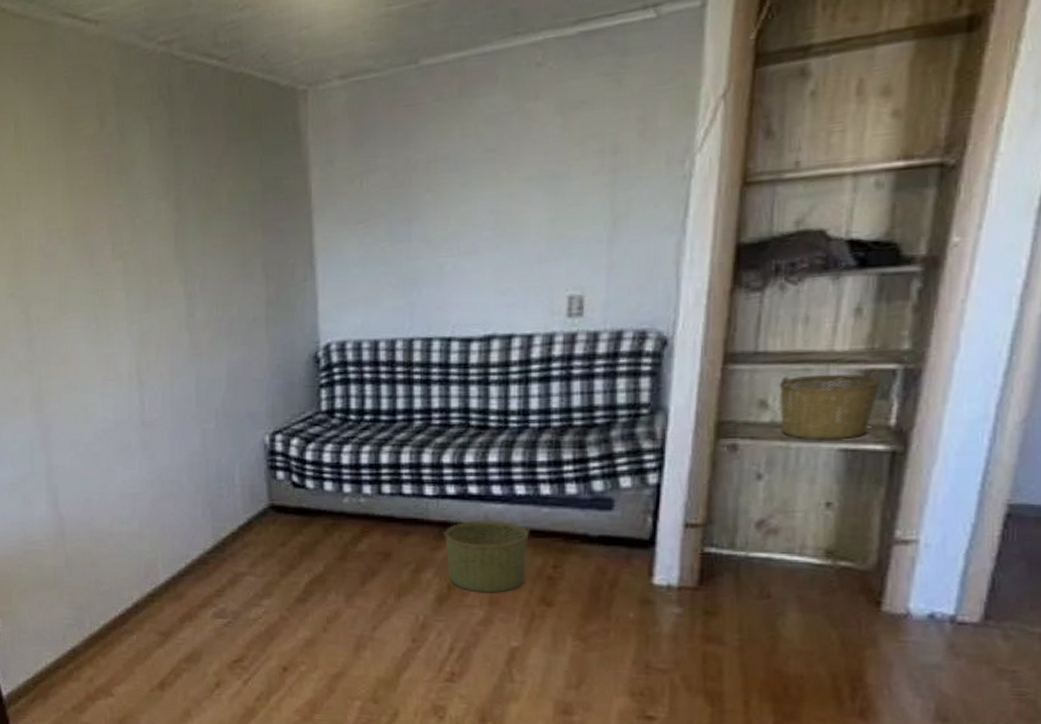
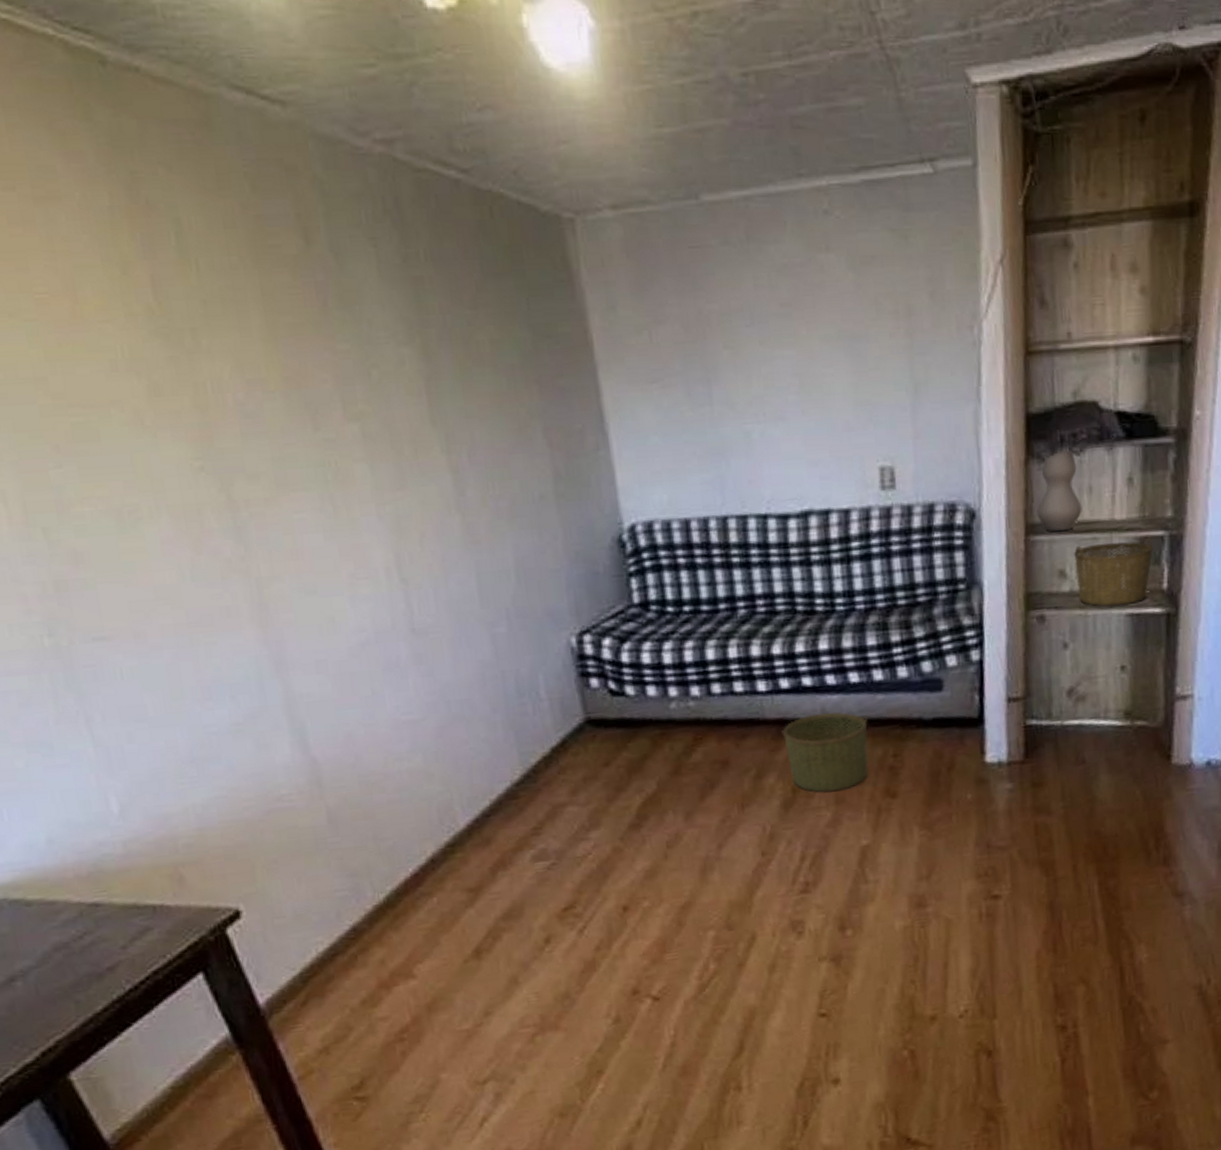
vase: none [739,279,795,362] -> present [1037,450,1082,532]

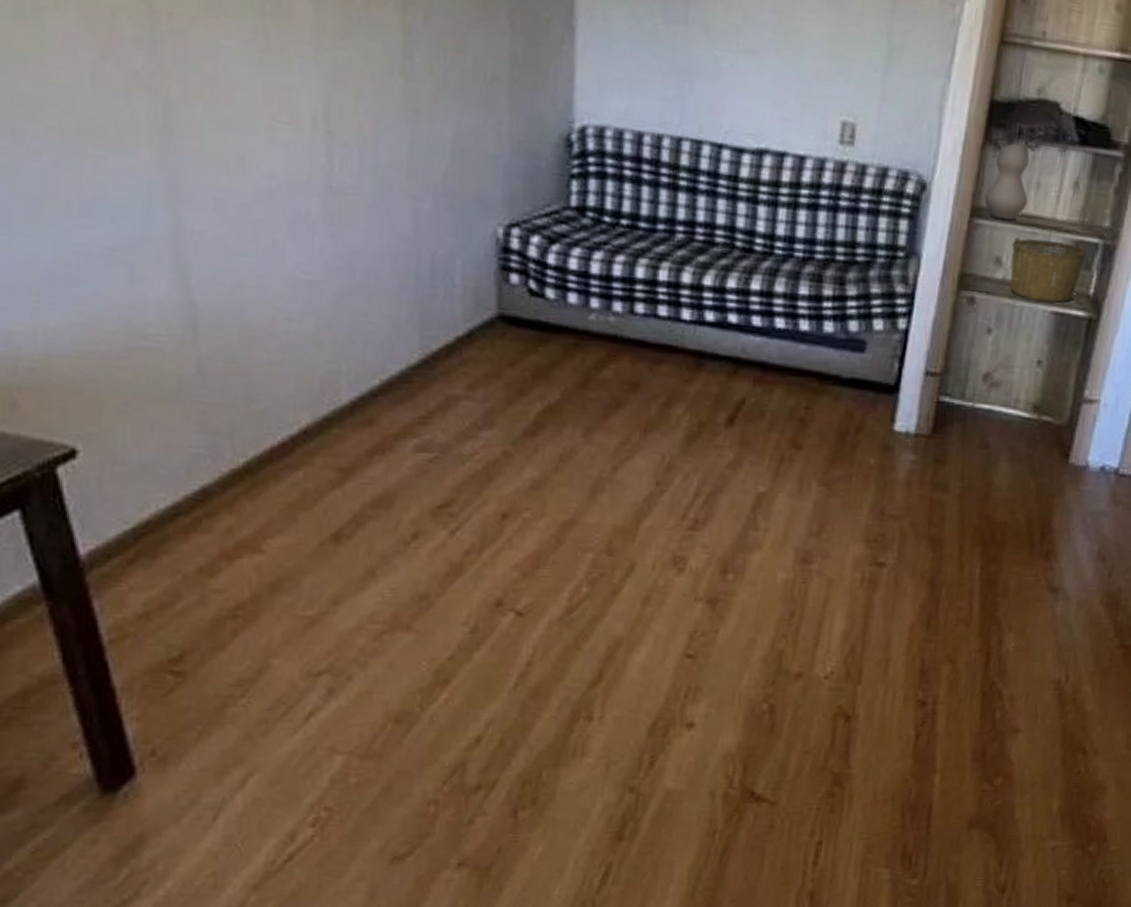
basket: present [781,712,869,793] -> none [698,351,788,434]

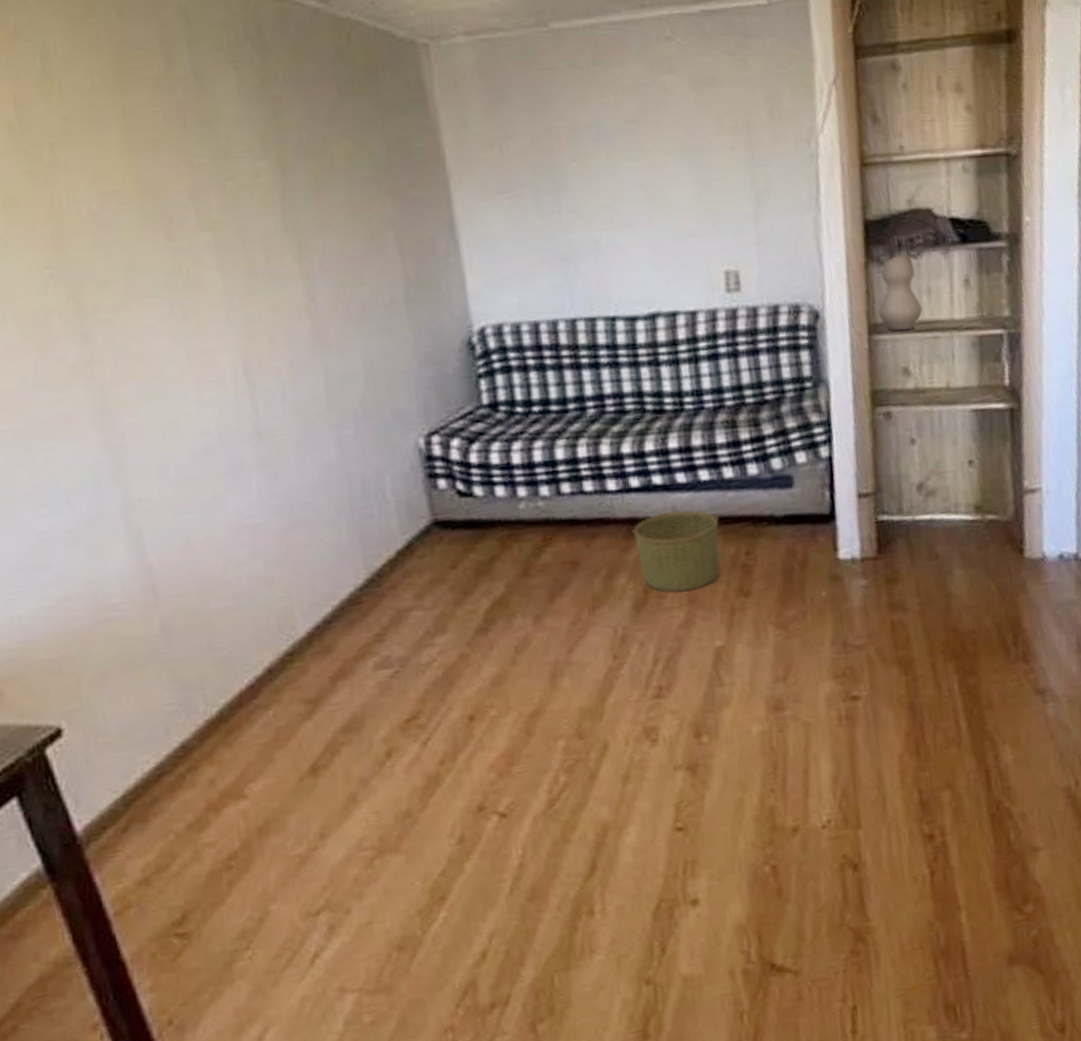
basket: none [698,351,788,434] -> present [632,510,721,593]
basket: present [1009,237,1087,303] -> none [916,333,994,403]

